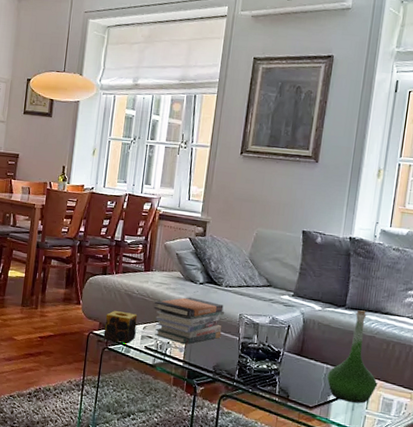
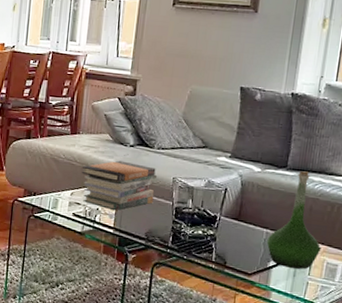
candle: present [103,311,138,344] -> none [28,176,65,212]

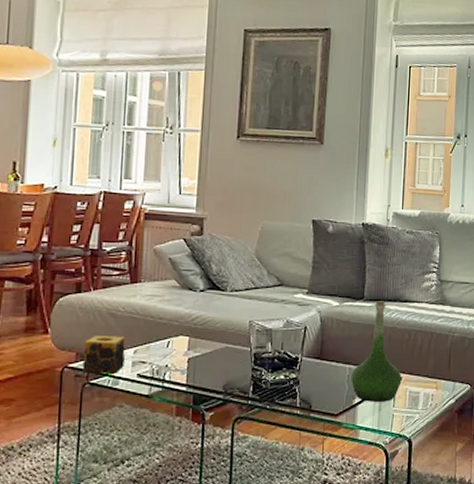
candle: none [28,176,65,212] -> present [82,336,126,375]
book stack: present [81,160,157,211] -> none [145,308,231,365]

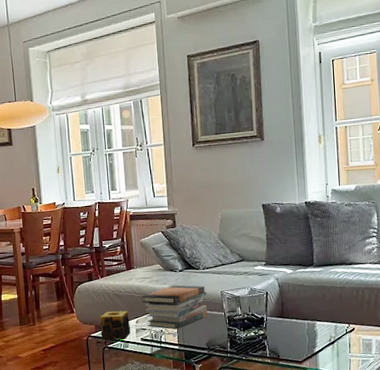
book stack: none [145,308,231,365] -> present [141,285,208,330]
vase: present [350,301,402,402] -> none [309,265,355,350]

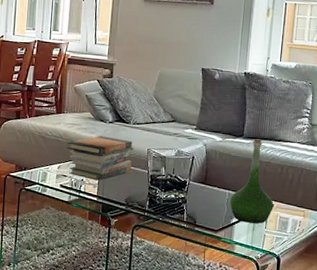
candle: present [99,310,131,340] -> none [20,153,52,184]
vase: none [309,265,355,350] -> present [229,139,274,224]

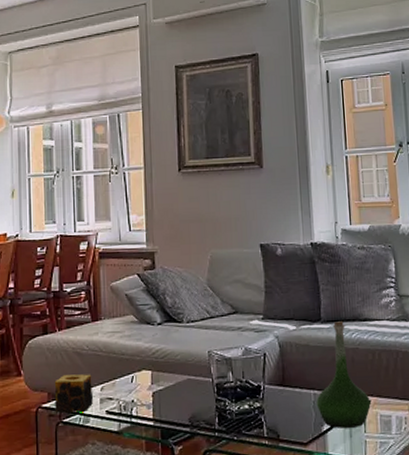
candle: none [20,153,52,184] -> present [54,374,94,413]
book stack: present [67,135,133,181] -> none [109,342,192,400]

